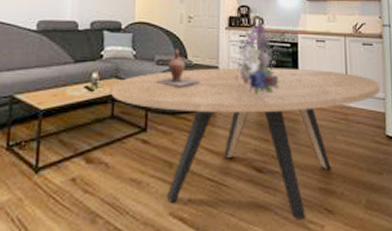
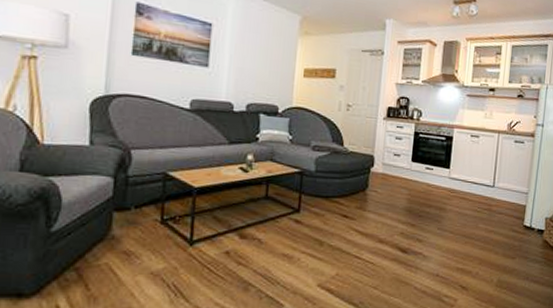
dining table: present [112,68,380,220] -> none [266,156,525,294]
ceramic jug: present [156,49,200,86] -> none [311,136,355,172]
bouquet: present [232,13,280,97] -> none [389,106,434,186]

